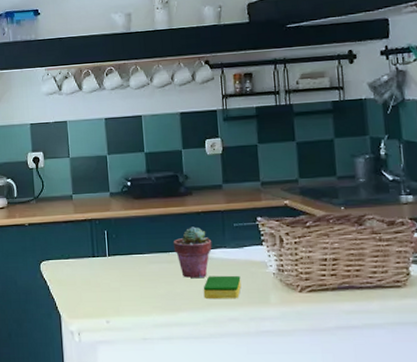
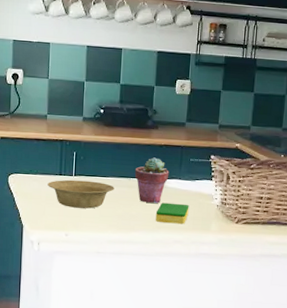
bowl: none [81,260,153,291] -> present [47,179,114,209]

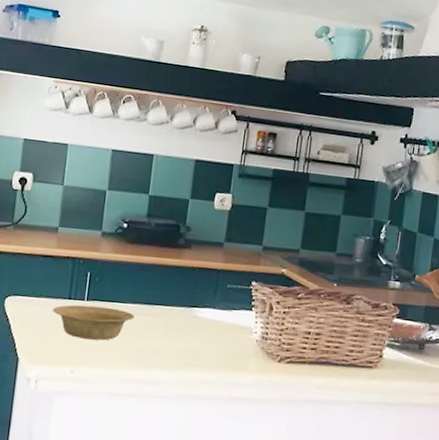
potted succulent: present [134,157,169,203] -> none [159,281,202,336]
dish sponge: present [155,202,189,225] -> none [181,335,224,362]

